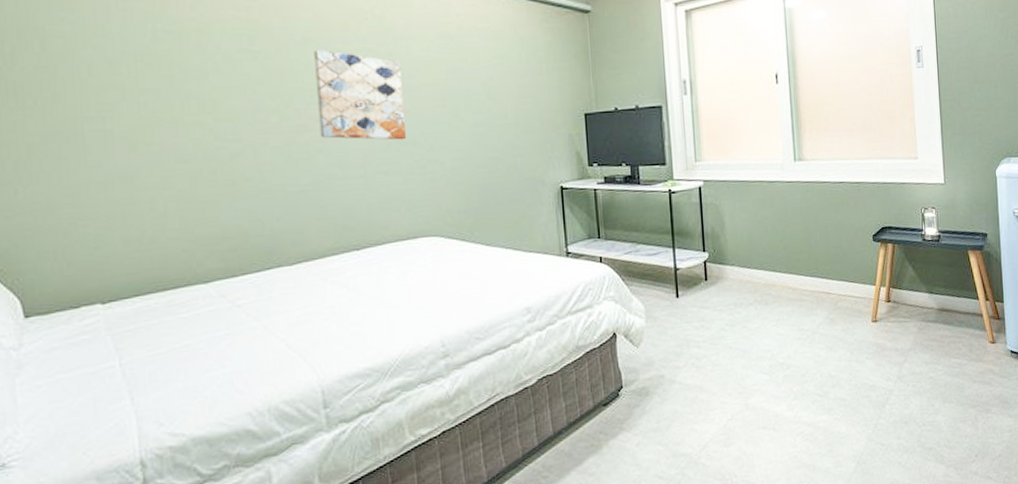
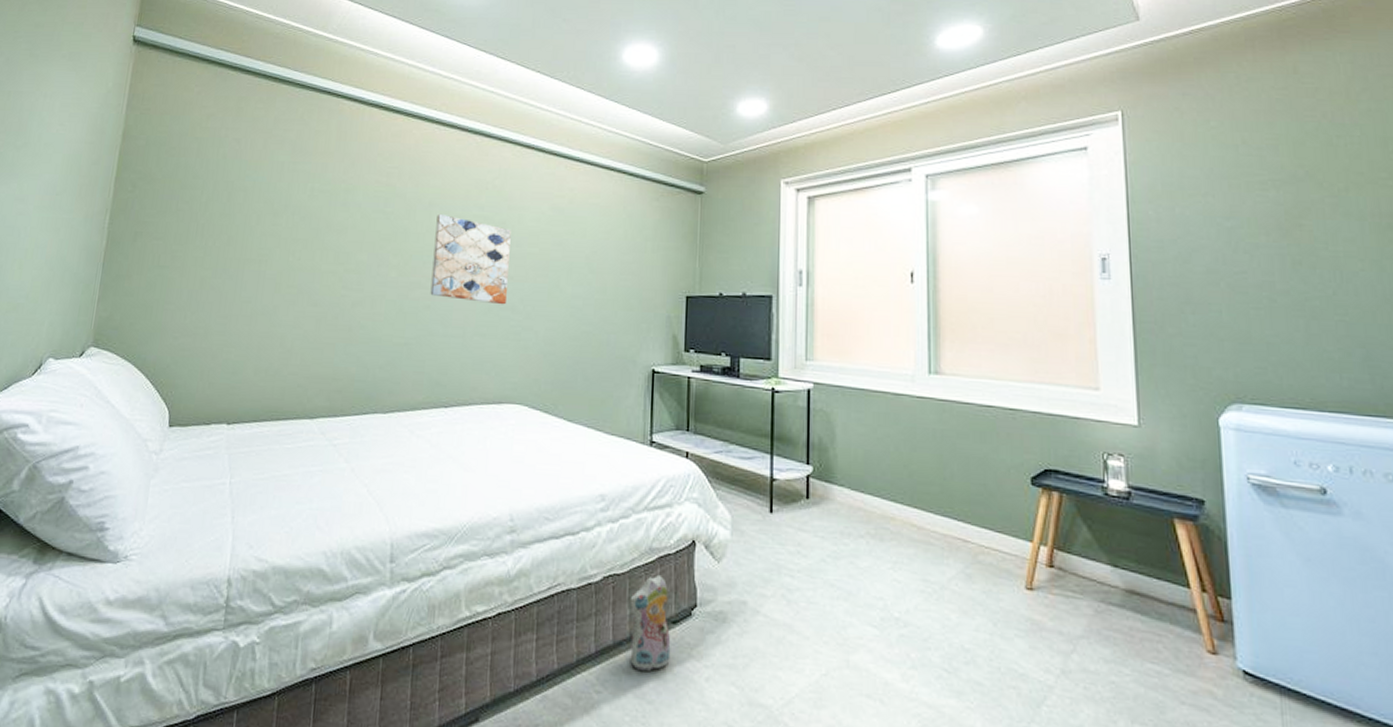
plush toy: none [564,367,605,451] -> present [629,574,671,671]

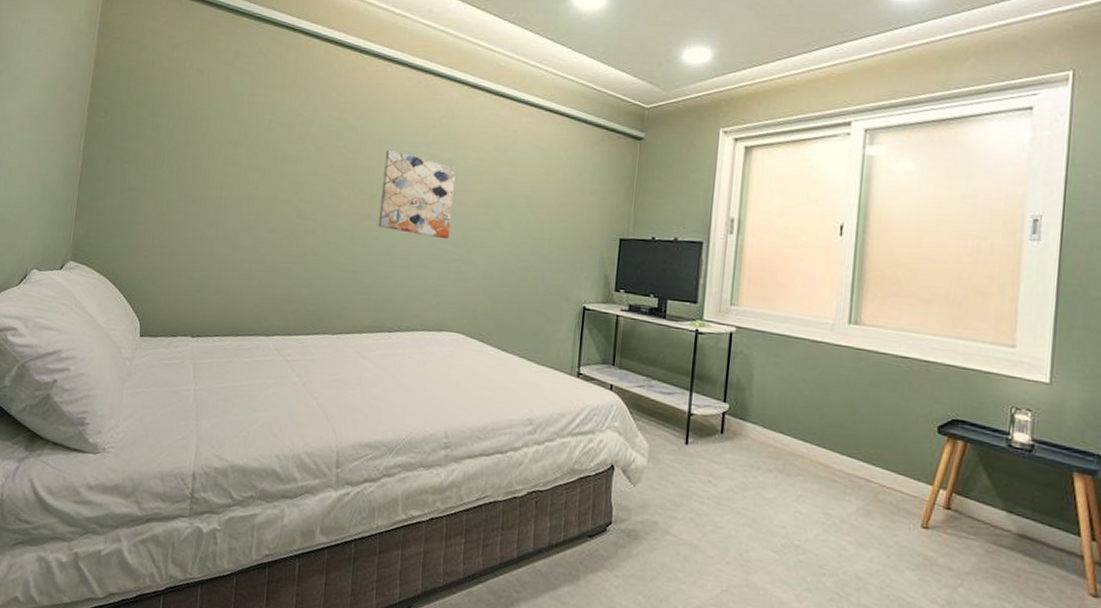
plush toy: present [629,574,671,671] -> none [548,493,586,577]

